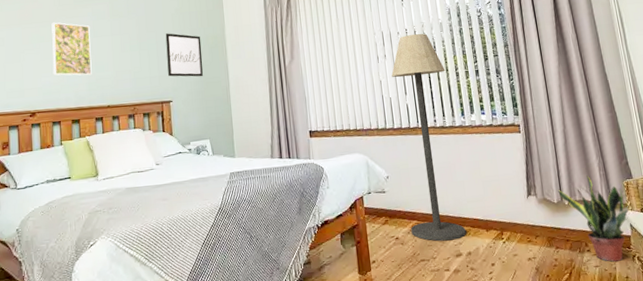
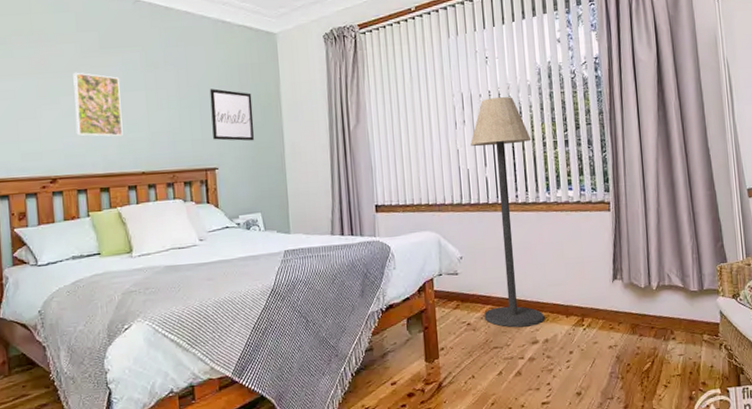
potted plant: present [558,174,630,262] -> none [646,257,721,351]

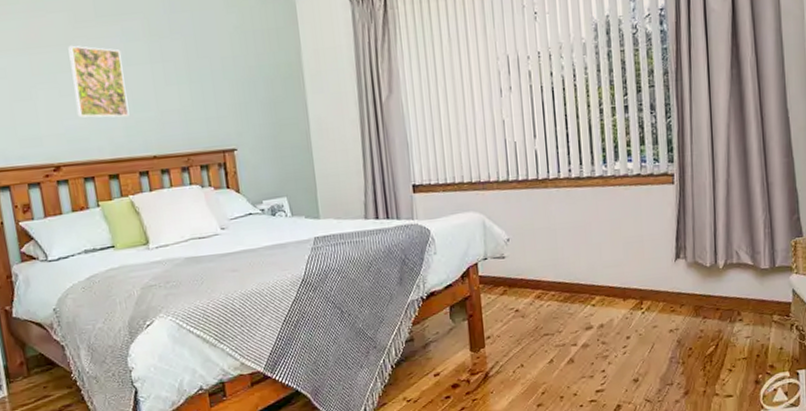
wall art: present [209,88,255,141] -> none [222,59,275,118]
floor lamp: present [470,97,545,328] -> none [518,58,600,313]

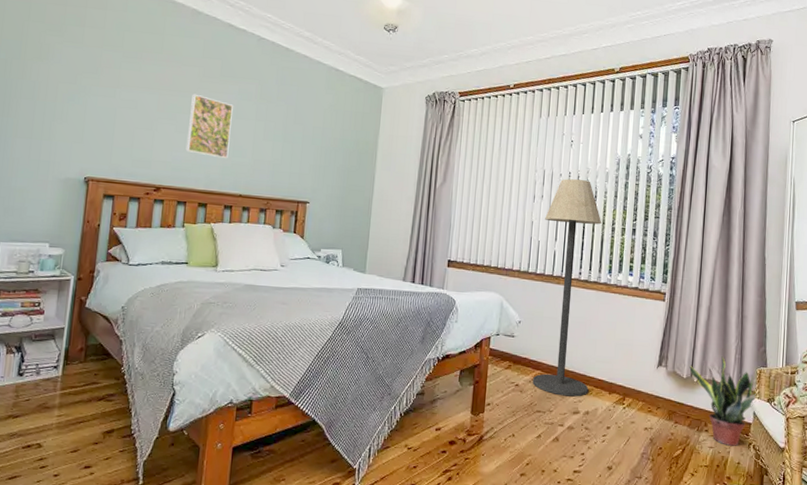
floor lamp: none [518,58,600,313] -> present [532,179,602,397]
potted plant: none [712,233,795,332] -> present [689,355,757,446]

